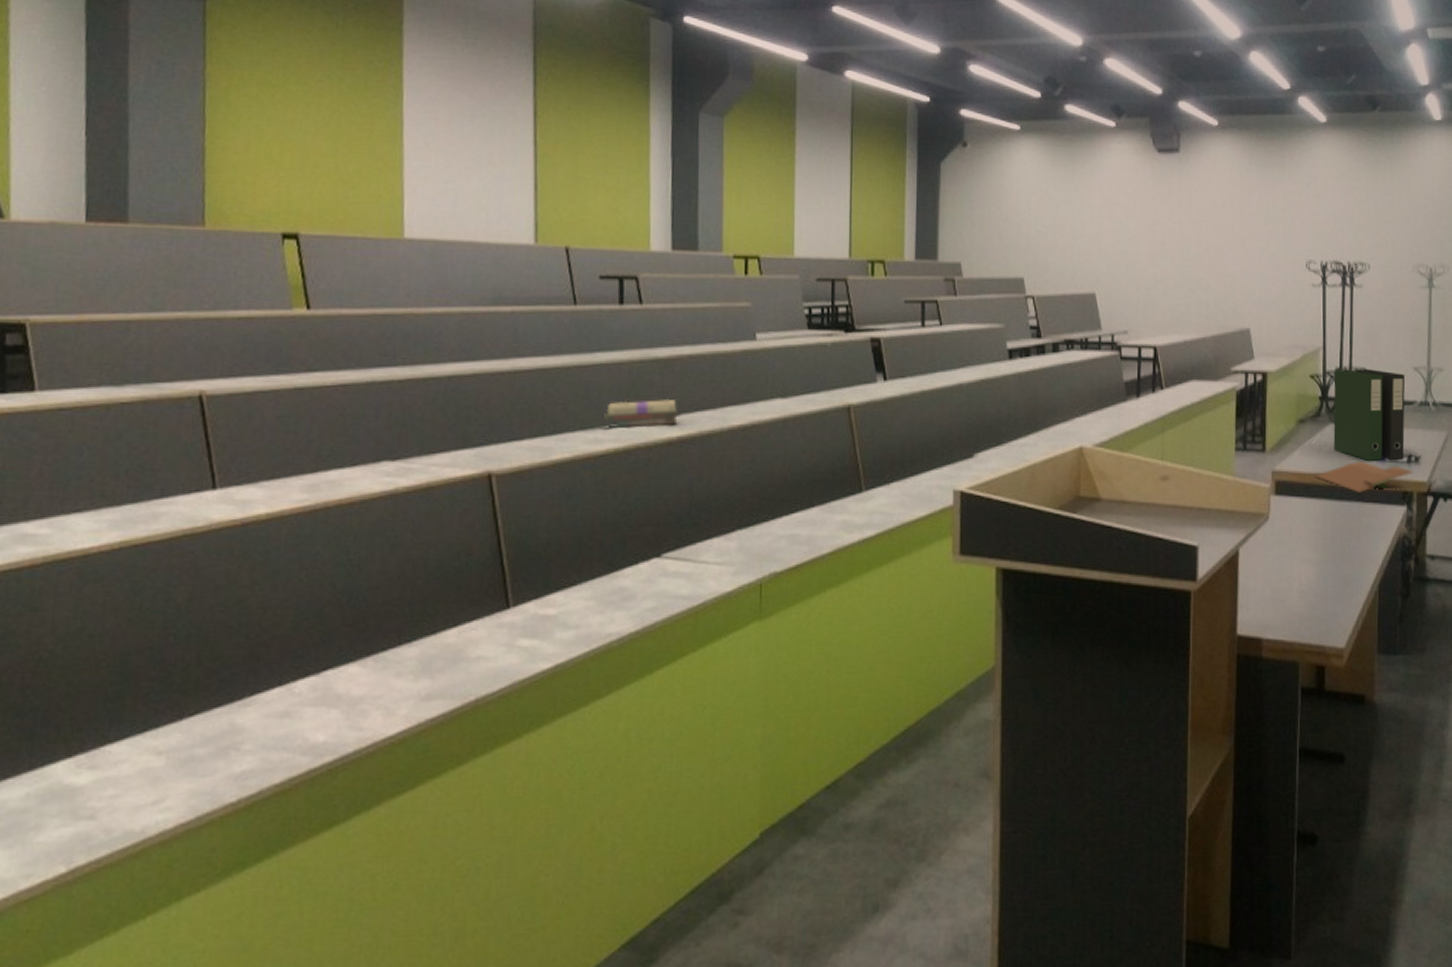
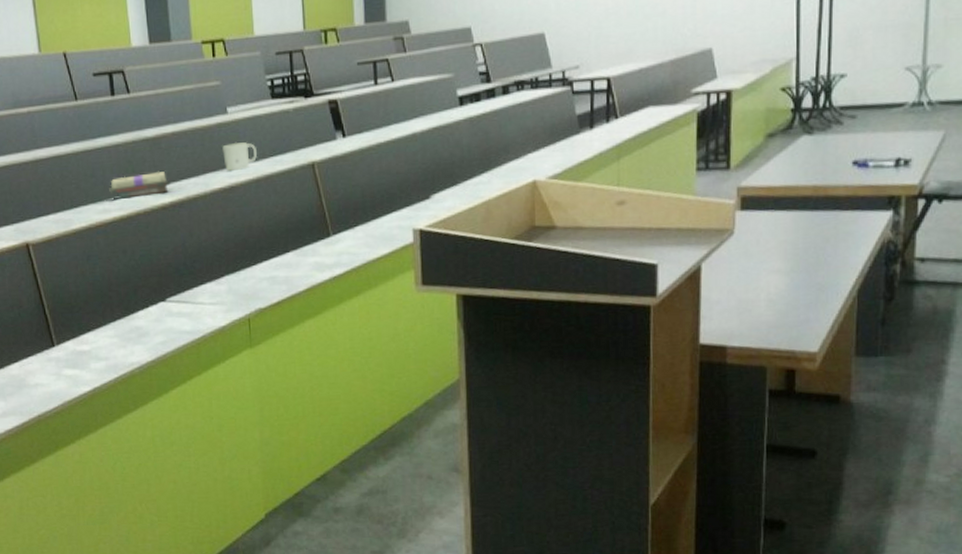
mug: none [746,375,787,406] -> present [222,142,258,171]
papers: present [1315,461,1413,492] -> none [786,169,902,201]
binder: present [1333,368,1406,461] -> none [807,74,895,169]

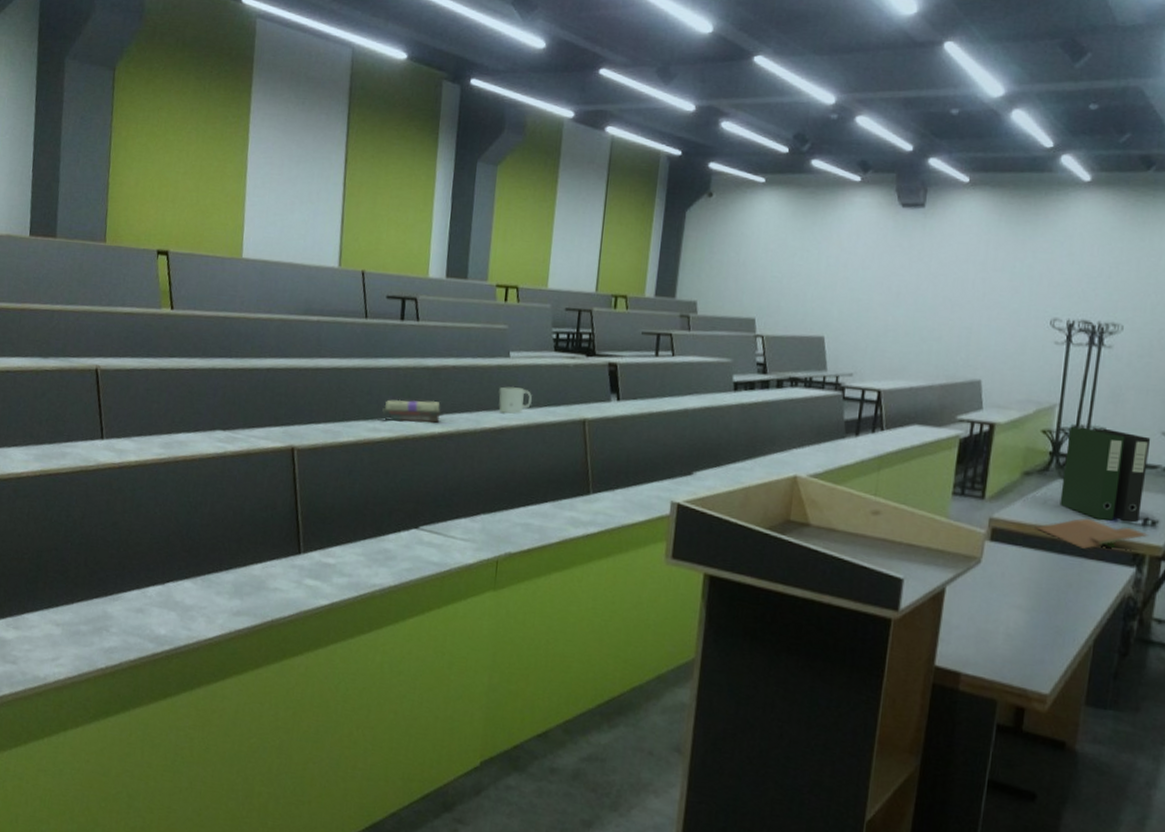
papers: none [786,169,902,201] -> present [1036,518,1148,549]
binder: none [807,74,895,169] -> present [1059,426,1151,523]

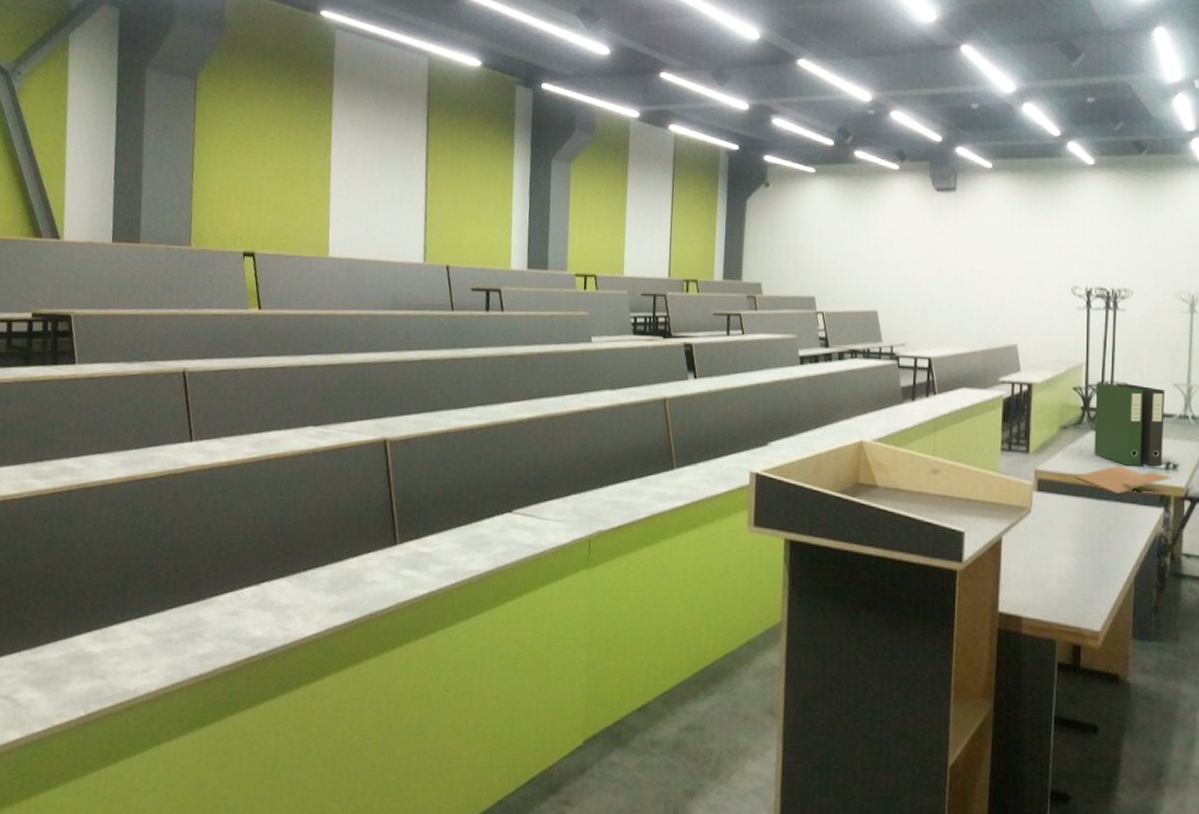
books: present [382,399,442,424] -> none [472,386,530,410]
mug: present [498,386,532,414] -> none [583,370,615,396]

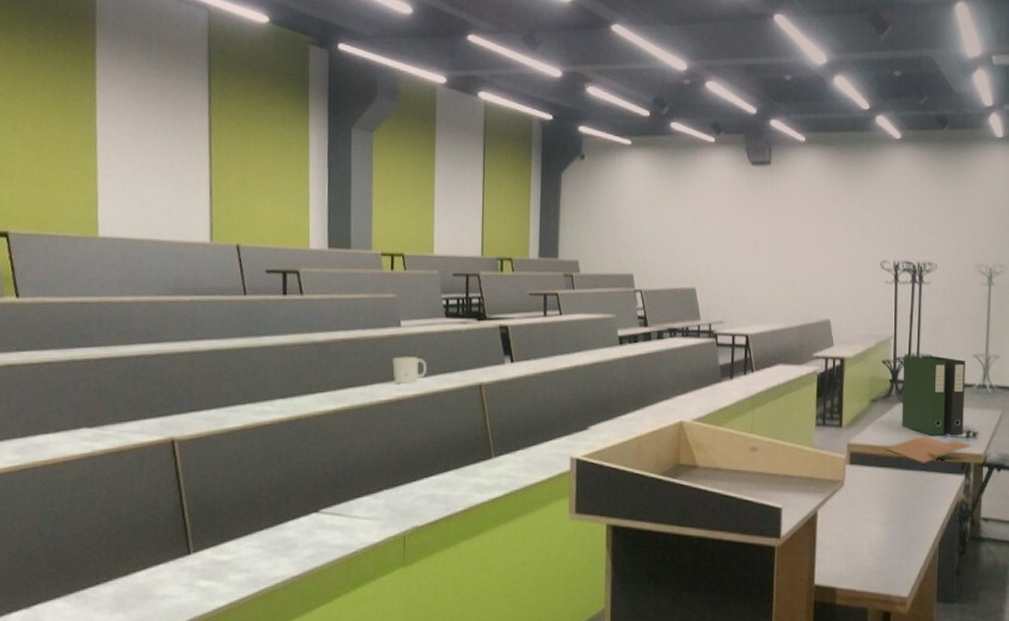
mug: none [583,370,615,396] -> present [392,357,428,384]

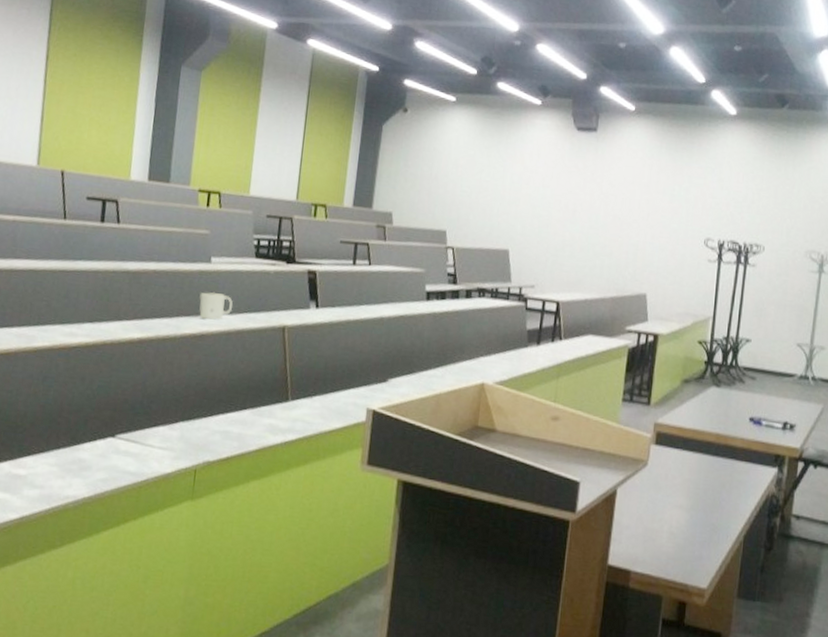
papers: present [885,435,971,463] -> none [694,422,787,451]
binder: present [902,355,966,436] -> none [714,337,789,426]

